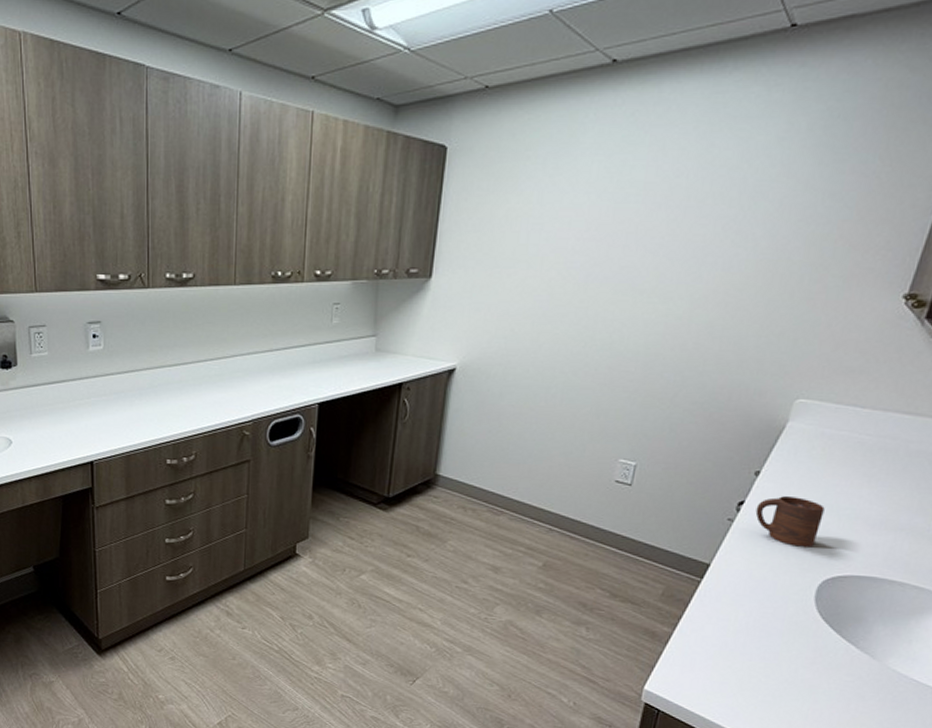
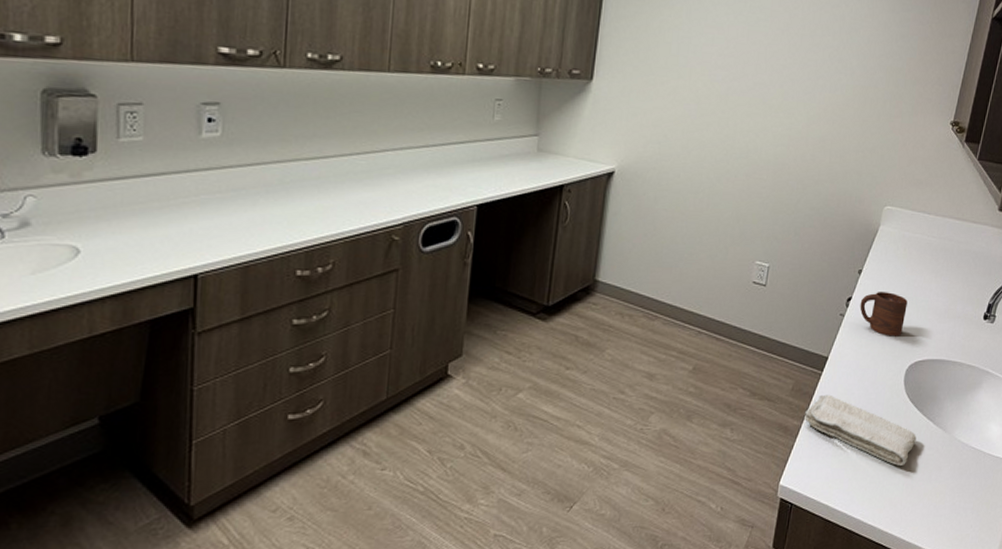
washcloth: none [677,603,830,689] -> present [804,394,917,466]

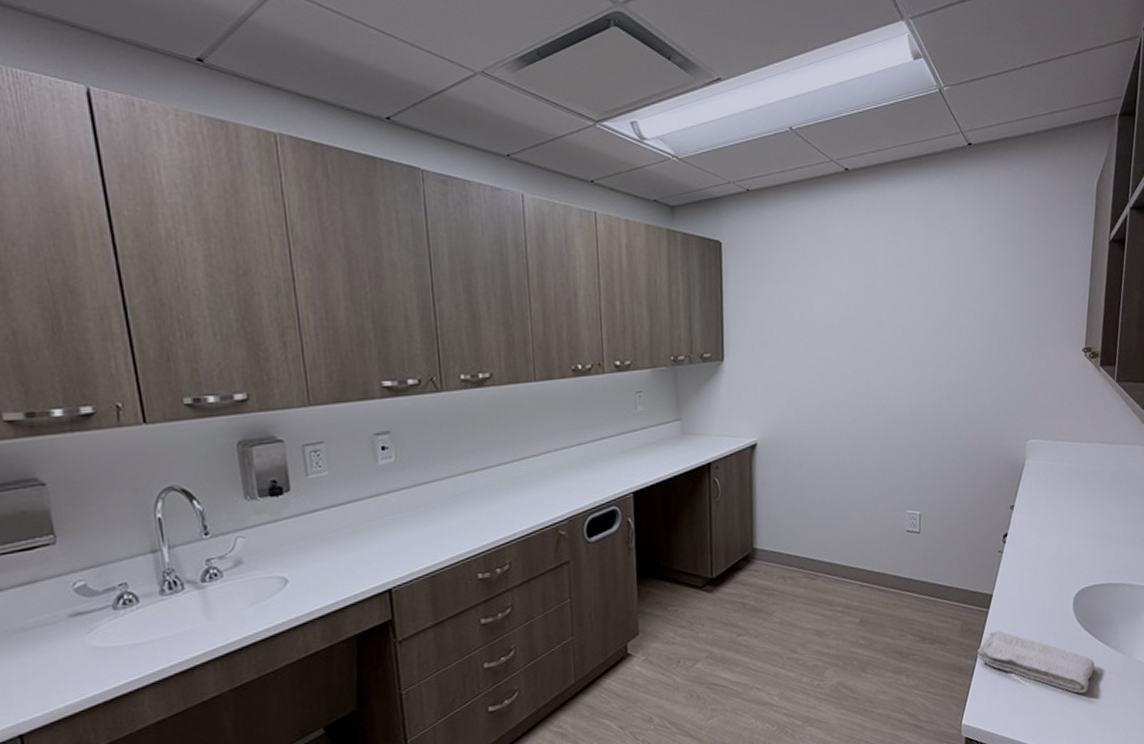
cup: present [860,292,908,338] -> none [1017,523,1066,568]

